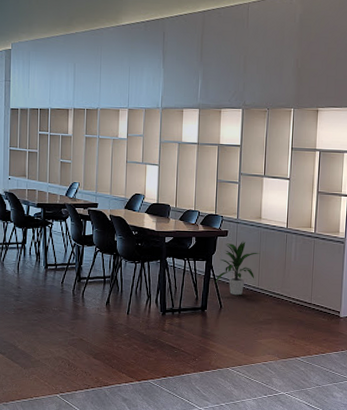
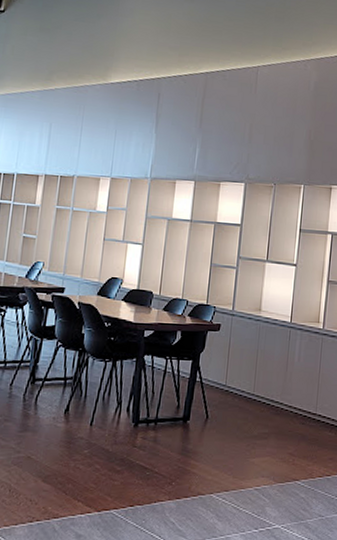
indoor plant: present [216,241,260,296] -> none [202,337,258,403]

